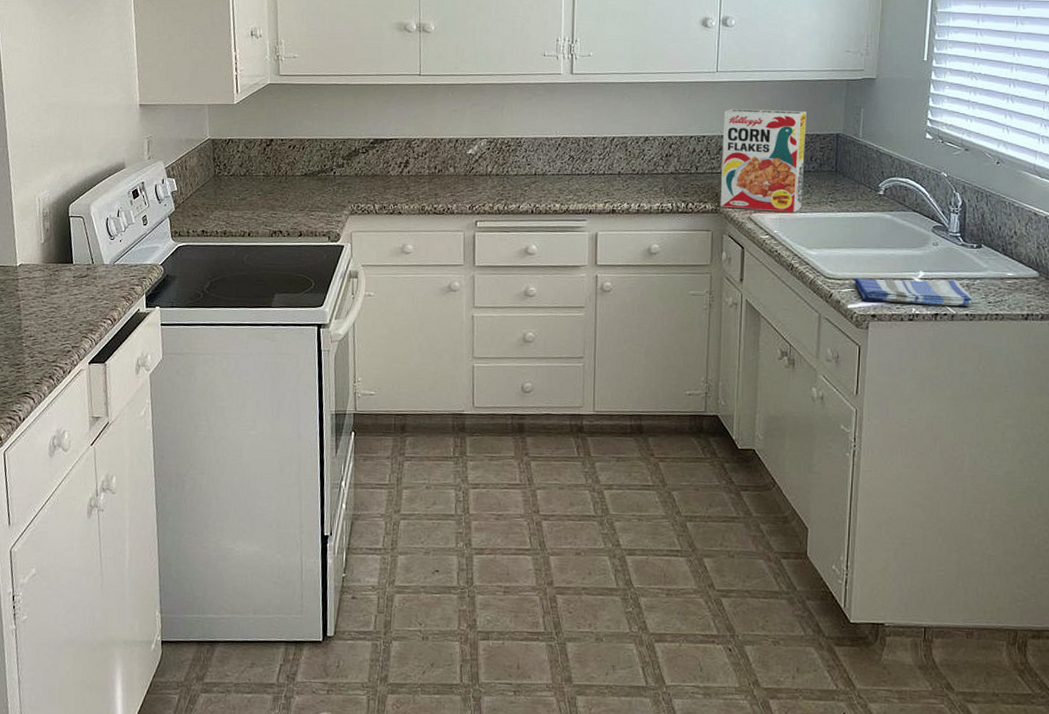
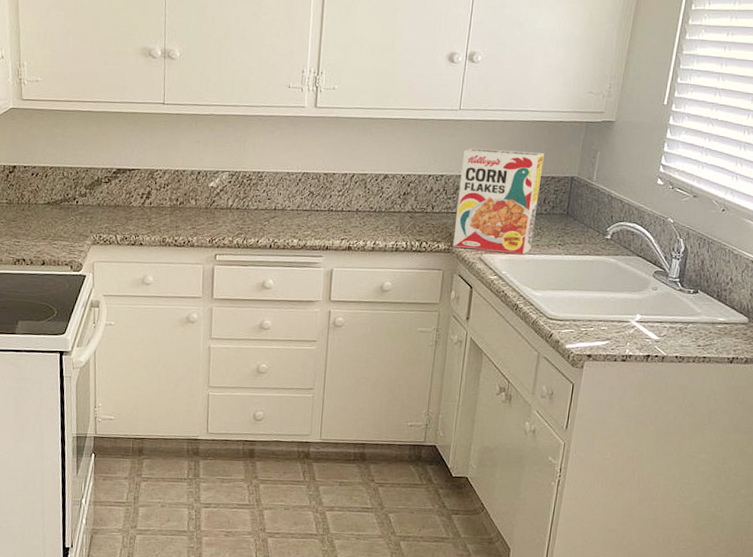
dish towel: present [854,277,973,306] -> none [574,319,685,349]

